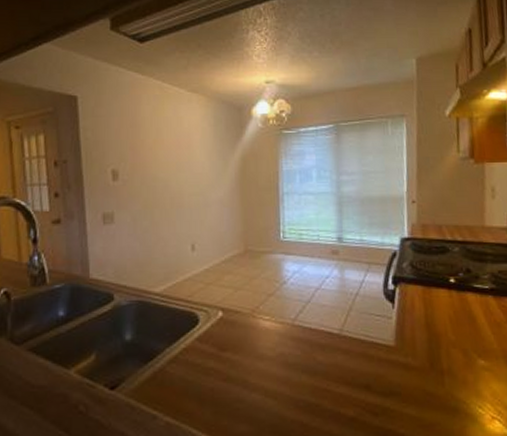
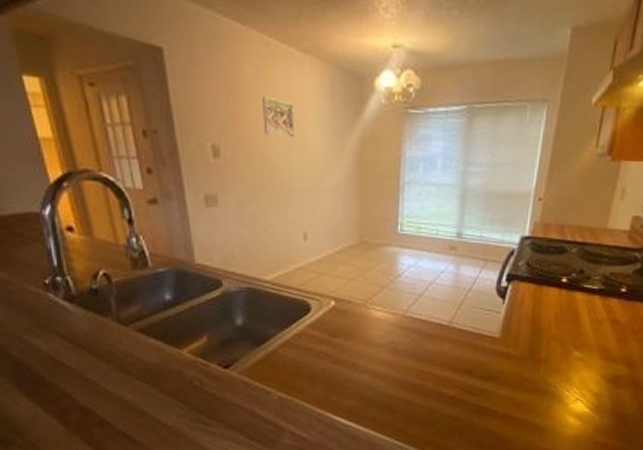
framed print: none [157,128,185,160] -> present [263,96,296,138]

